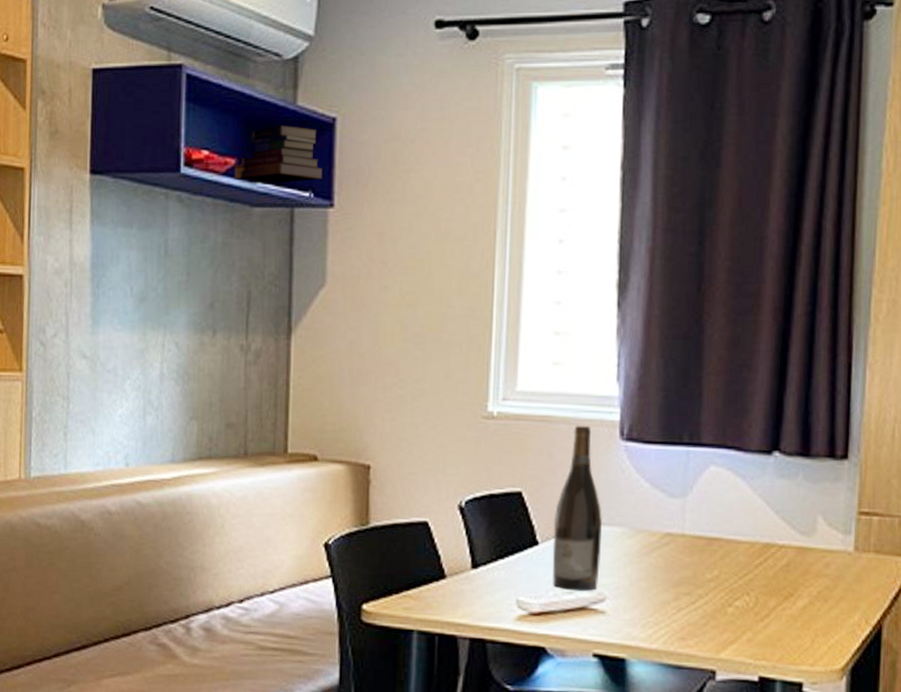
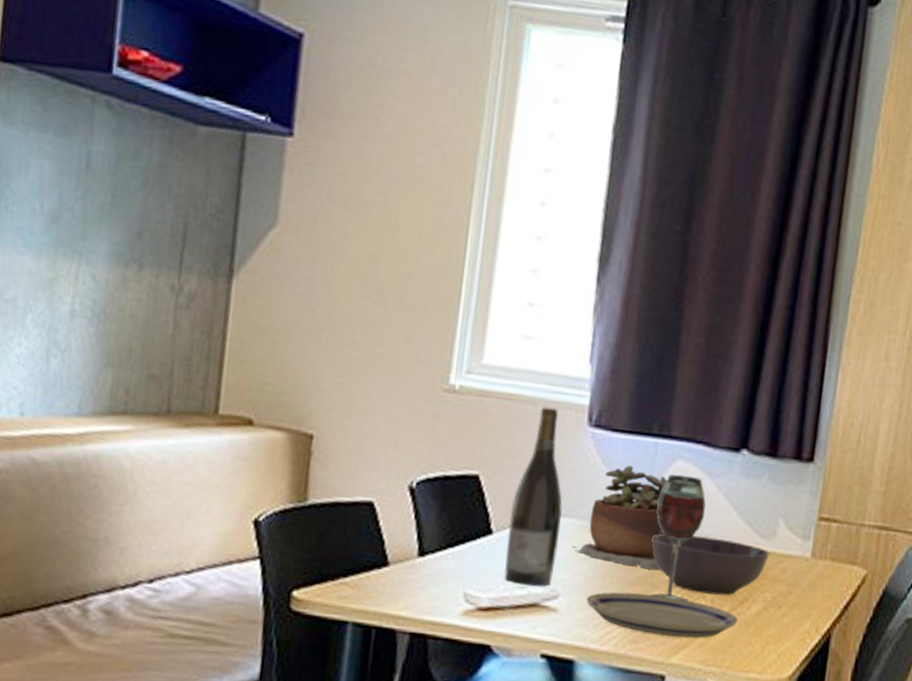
books: present [233,125,323,184] -> none [177,33,284,103]
succulent plant: none [614,473,704,571] -> present [571,465,667,570]
plate: none [633,593,785,634] -> present [586,592,739,638]
bowl: none [690,535,812,592] -> present [651,533,770,595]
wineglass: none [694,479,743,599] -> present [650,474,707,602]

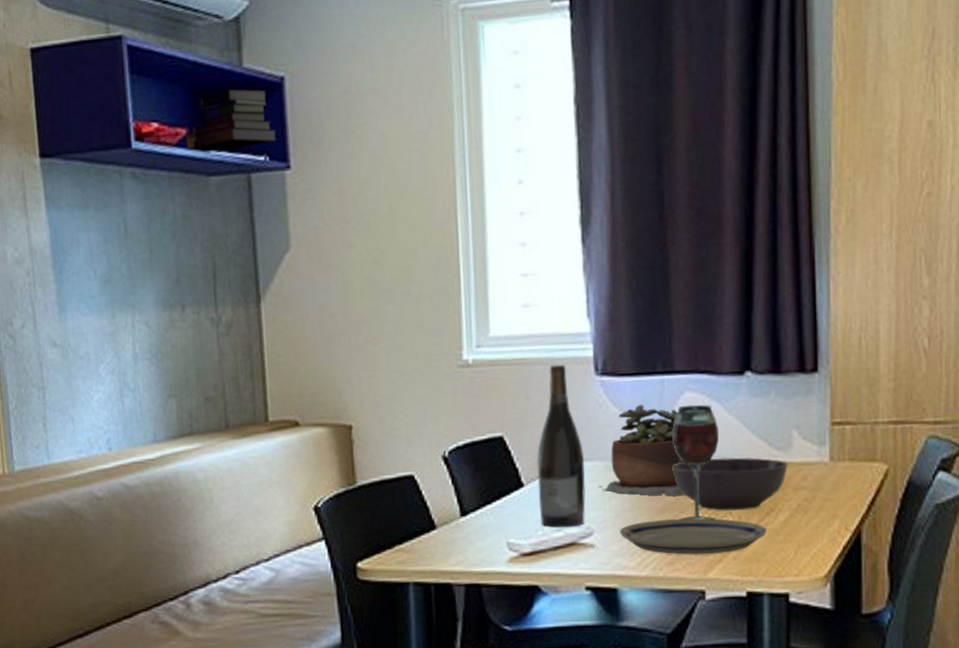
books: none [177,33,284,103] -> present [184,89,276,151]

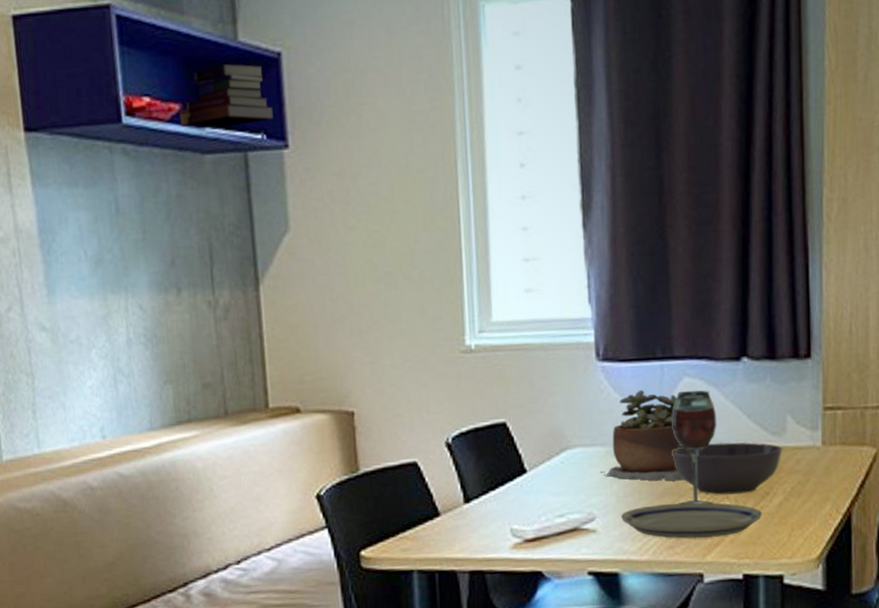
wine bottle: present [537,364,586,527] -> none [539,350,588,513]

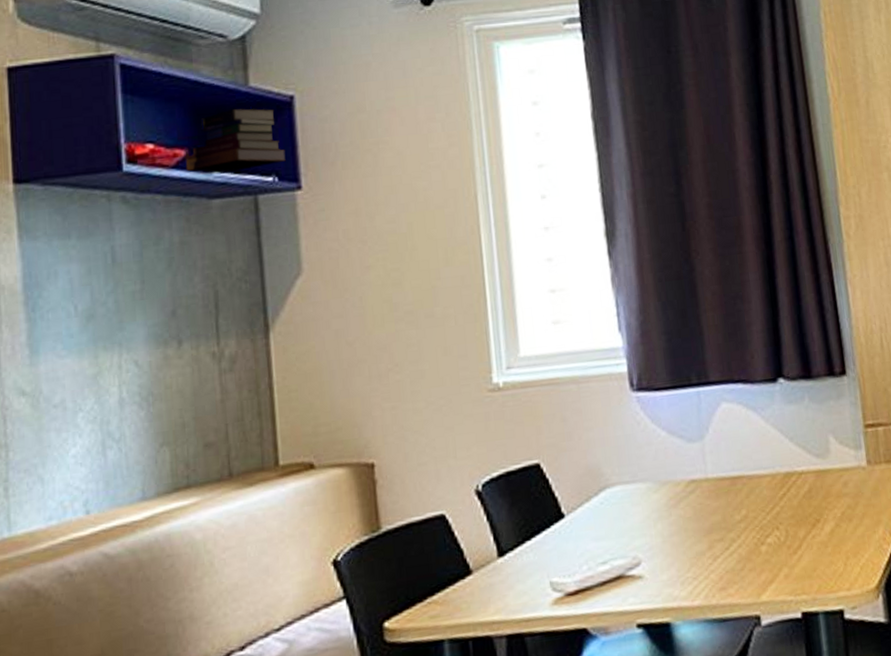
succulent plant: present [600,389,683,481] -> none [642,418,730,517]
plate: present [621,502,763,539] -> none [668,535,815,579]
wineglass: present [671,390,717,505] -> none [712,415,764,540]
bowl: present [671,441,783,495] -> none [714,466,829,526]

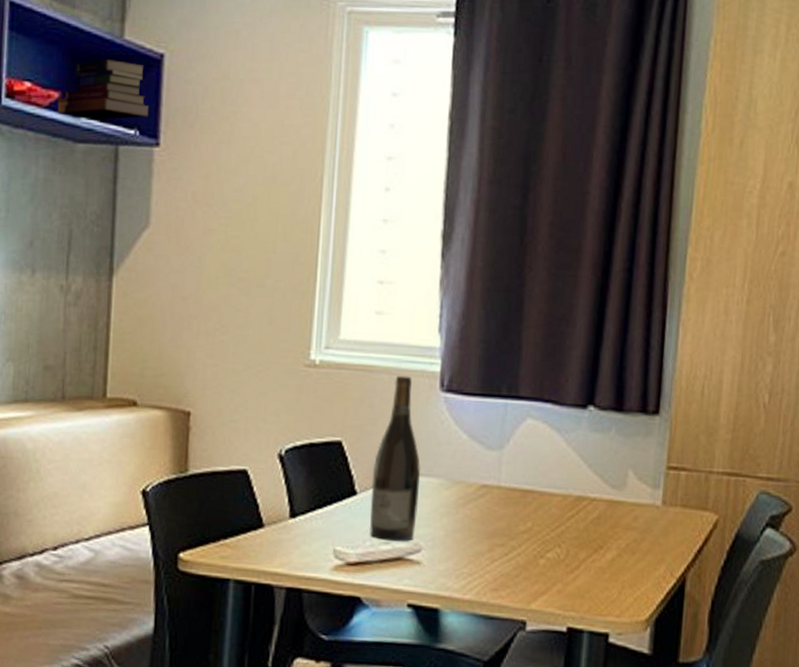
wine bottle: none [576,381,632,560] -> present [369,375,421,541]

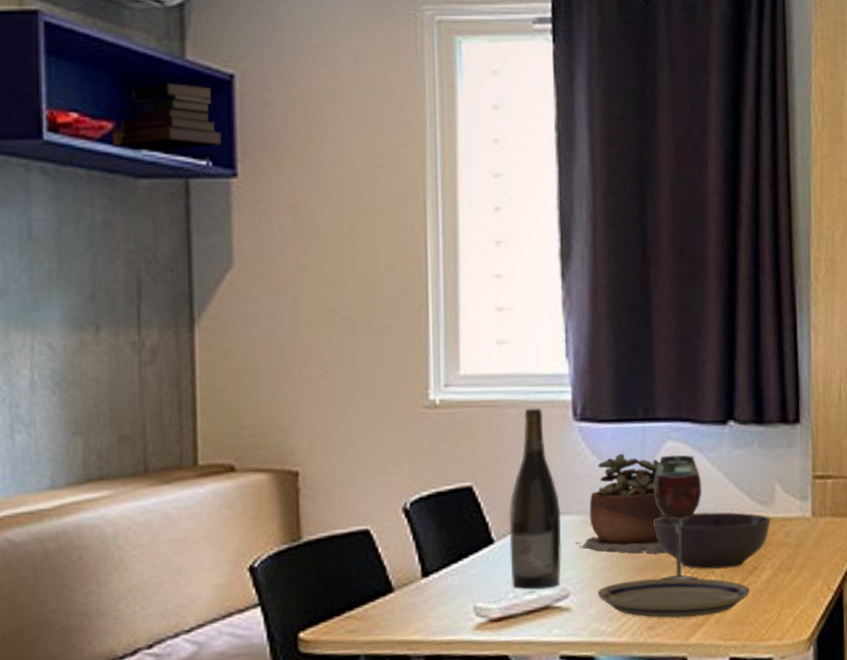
succulent plant: none [431,425,519,523] -> present [575,453,666,554]
plate: none [448,544,594,585] -> present [598,577,751,618]
bowl: none [506,488,622,544] -> present [652,511,772,569]
wineglass: none [508,432,557,551] -> present [654,454,702,580]

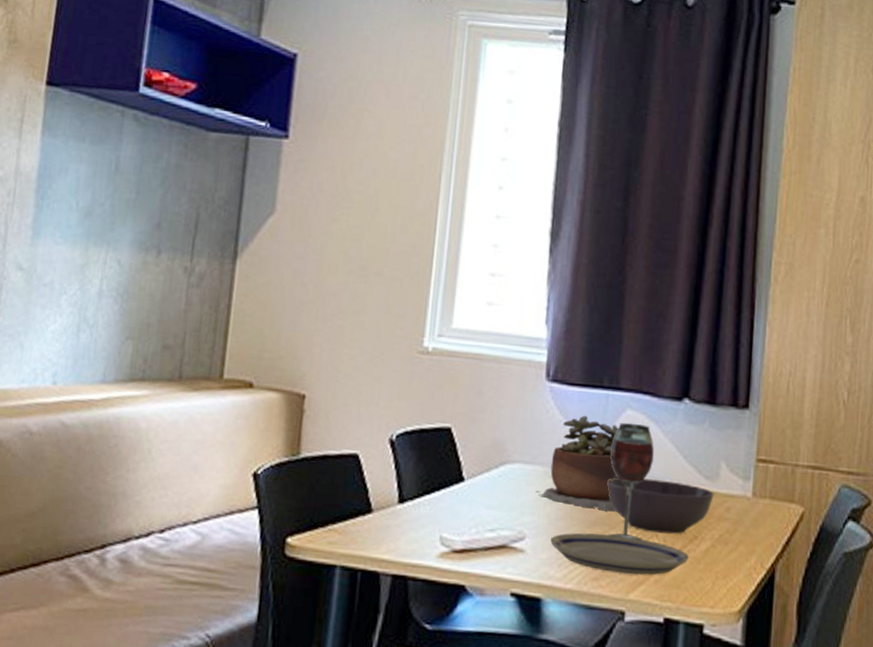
books: present [110,82,222,151] -> none [192,55,281,112]
wine bottle: present [509,408,562,589] -> none [475,364,527,529]

